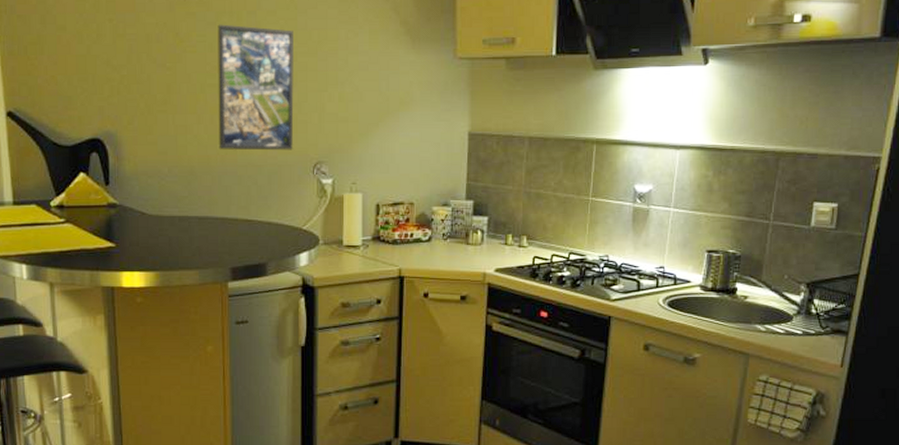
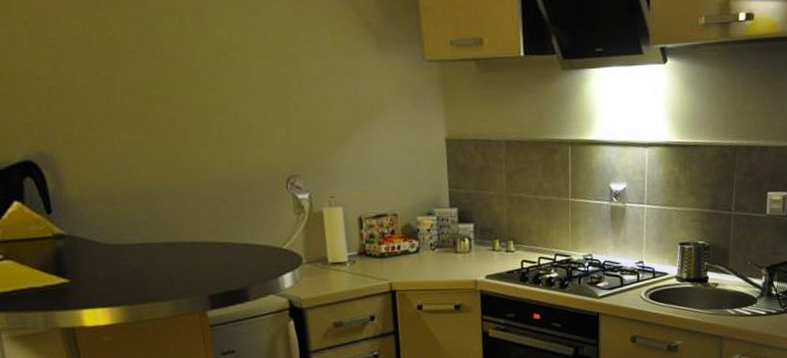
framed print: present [217,24,294,151] -> none [157,26,262,168]

